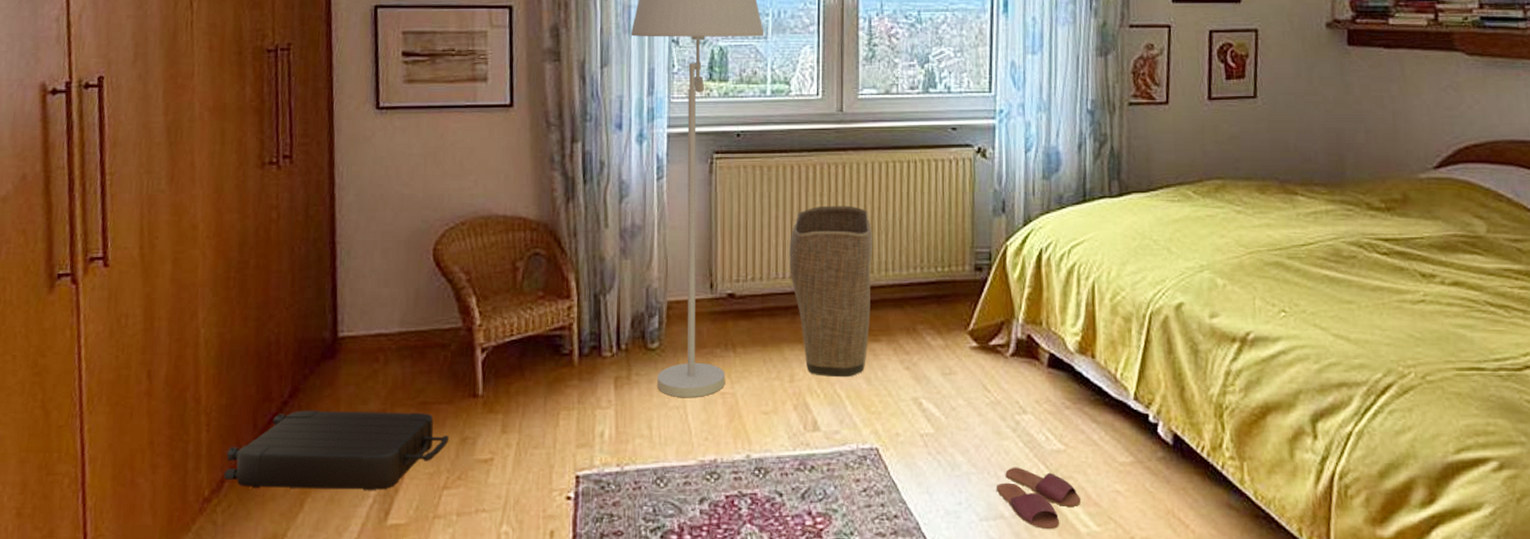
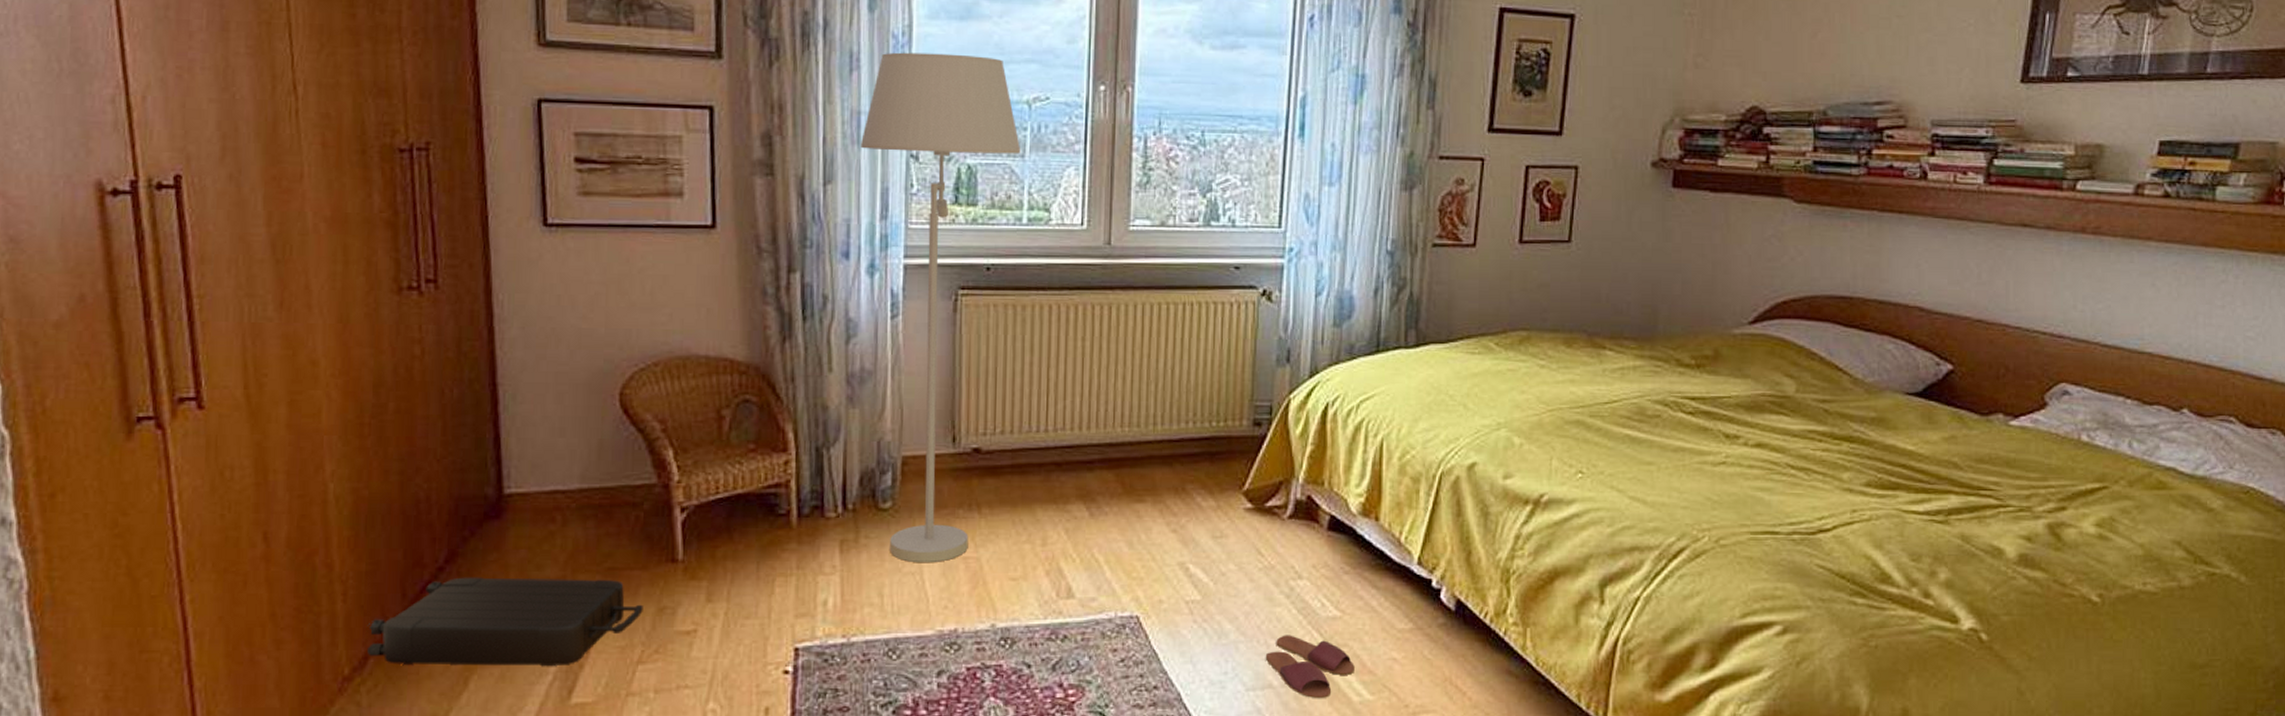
laundry basket: present [788,205,873,378] -> none [1044,351,1141,541]

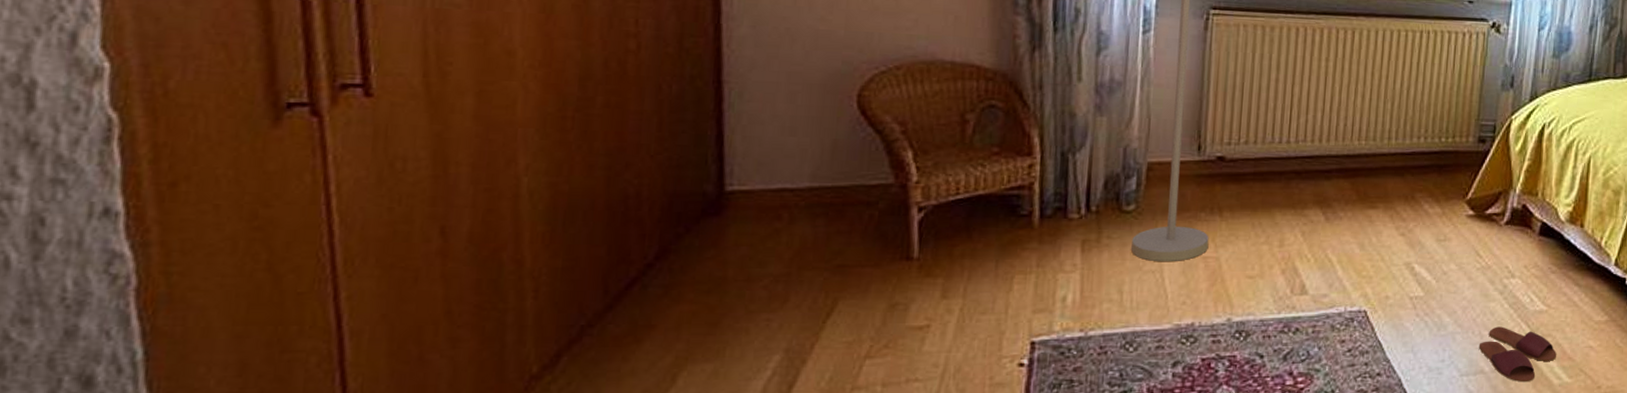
suitcase: present [366,577,643,666] -> none [559,274,874,362]

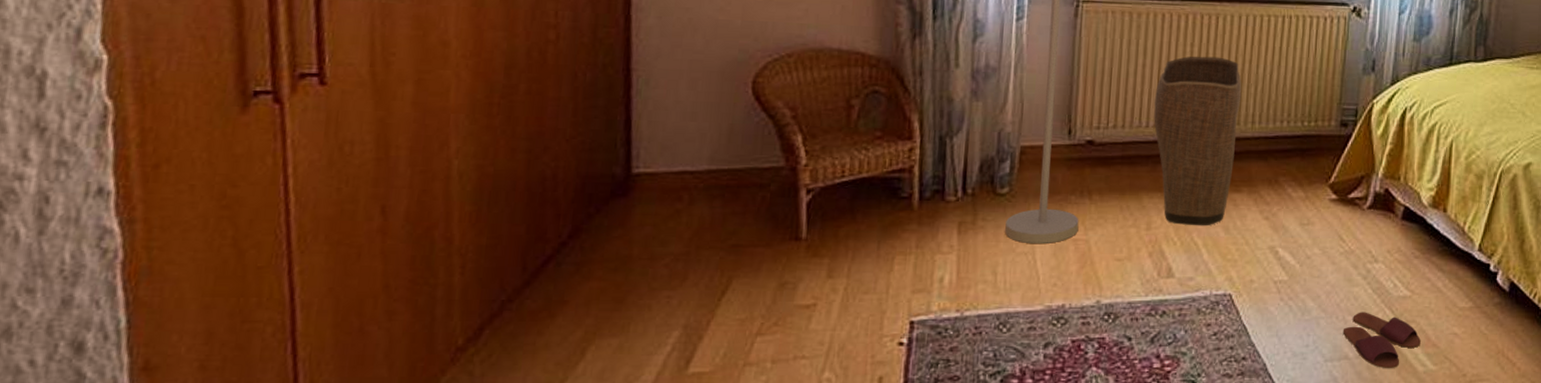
laundry basket: none [1287,71,1378,243] -> present [1154,56,1242,226]

